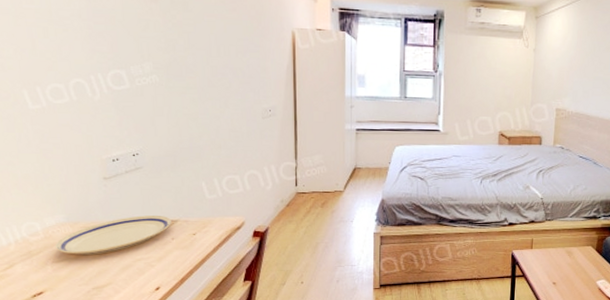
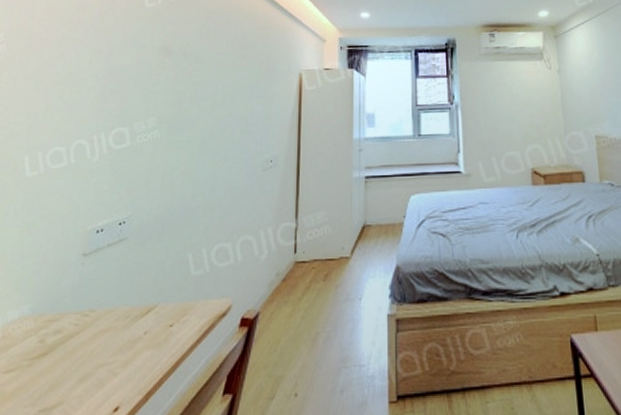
plate: present [55,216,171,256] -> none [10,301,148,362]

